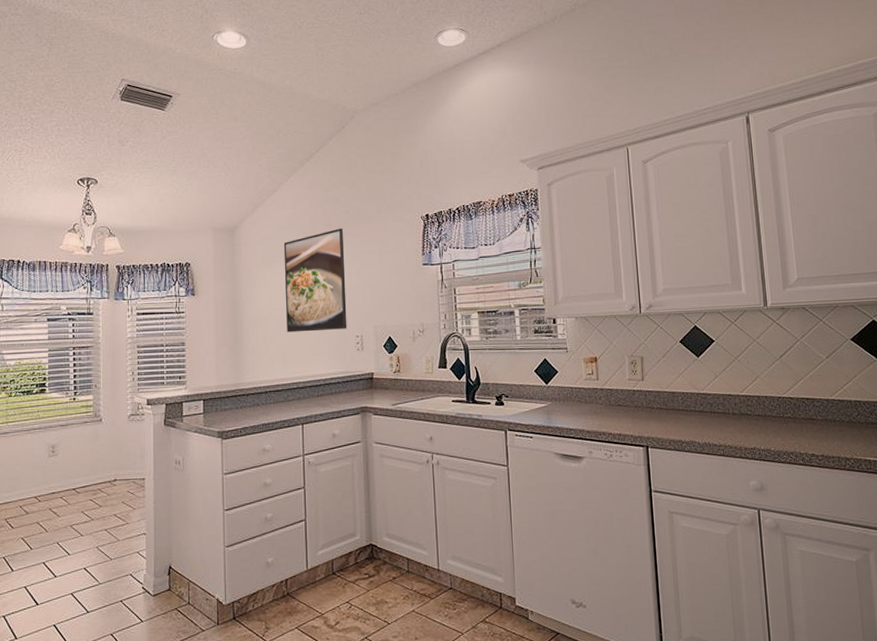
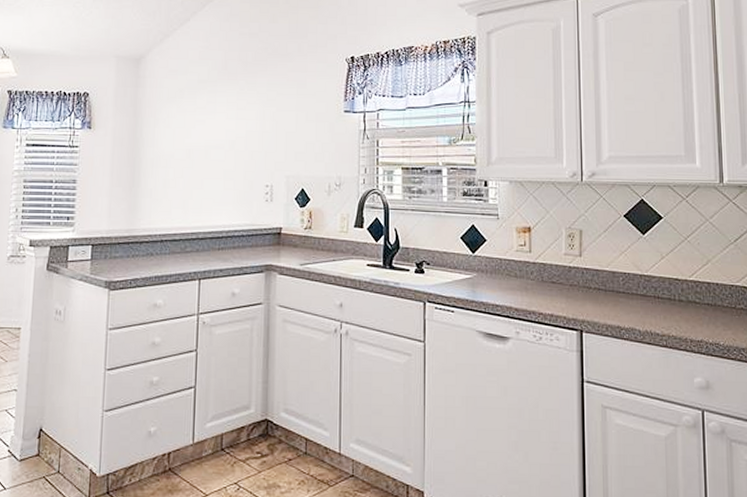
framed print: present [283,228,347,333] -> none [190,65,260,178]

